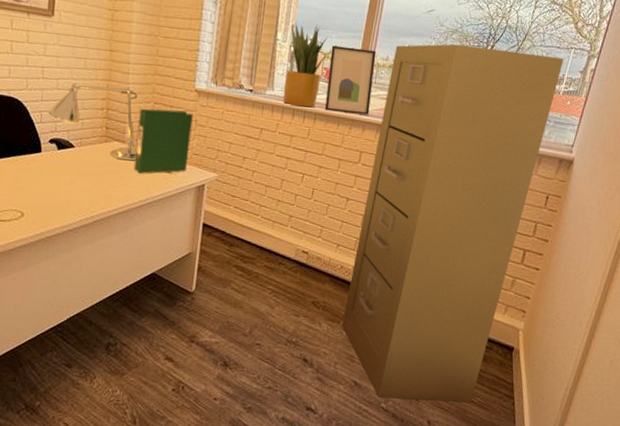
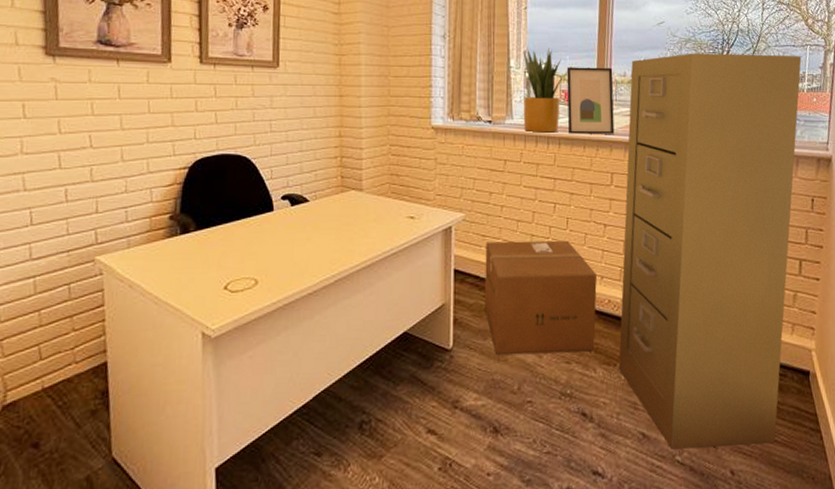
desk lamp: present [48,82,137,161] -> none [278,131,376,210]
binder: present [133,108,193,174] -> none [374,150,432,222]
box: none [227,202,333,309] -> present [484,240,597,355]

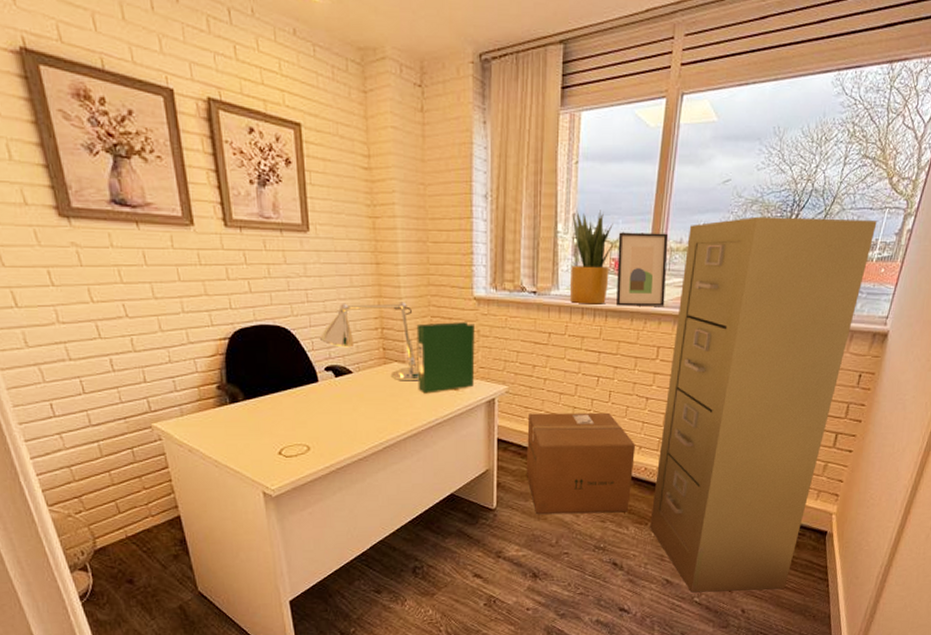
desk lamp: none [278,131,376,210] -> present [319,302,419,381]
binder: none [374,150,432,222] -> present [416,322,475,394]

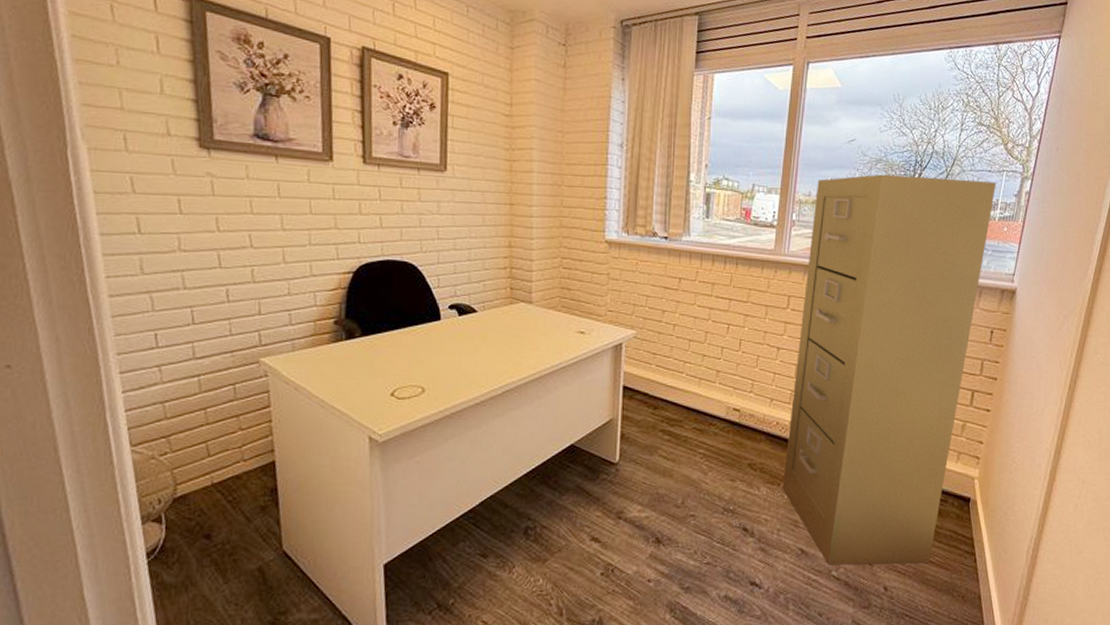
desk lamp: present [319,302,419,381] -> none [446,241,546,323]
binder: present [416,322,475,394] -> none [543,264,605,336]
box: present [526,412,635,514] -> none [652,360,766,471]
planter: present [569,210,618,304] -> none [700,162,749,252]
picture frame: present [616,232,669,308] -> none [747,183,797,256]

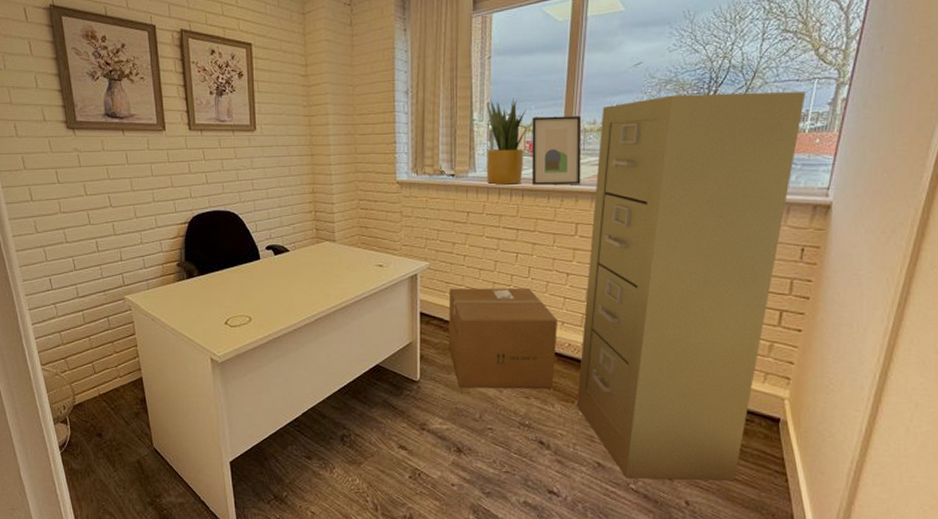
box: none [652,360,766,471] -> present [448,287,557,389]
planter: none [700,162,749,252] -> present [486,98,532,185]
picture frame: none [747,183,797,256] -> present [531,115,582,186]

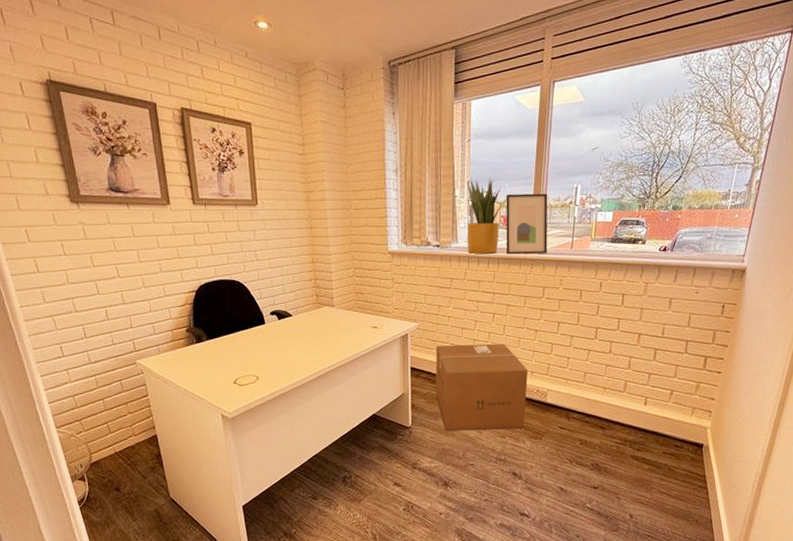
filing cabinet: present [577,92,806,480] -> none [544,174,729,499]

